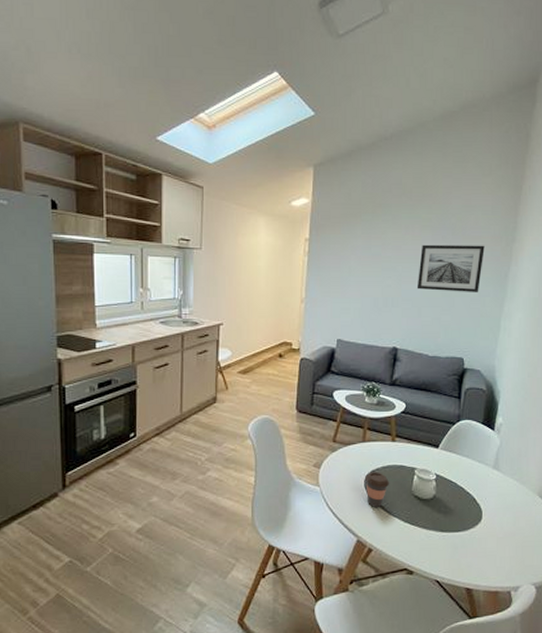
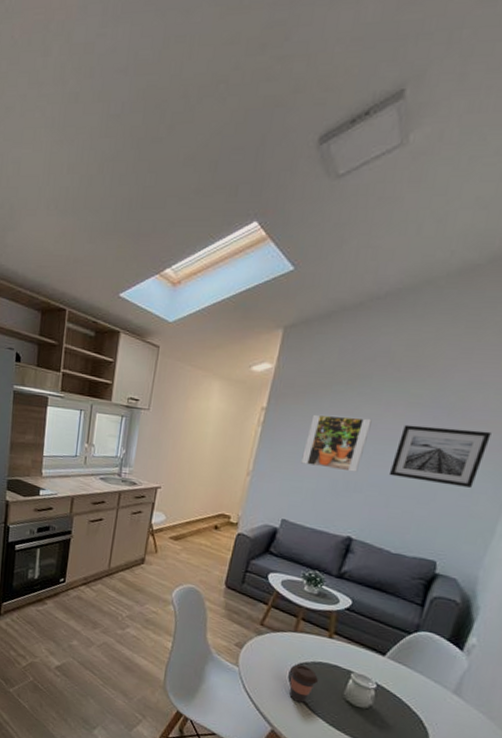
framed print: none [346,241,397,290] -> present [301,414,372,472]

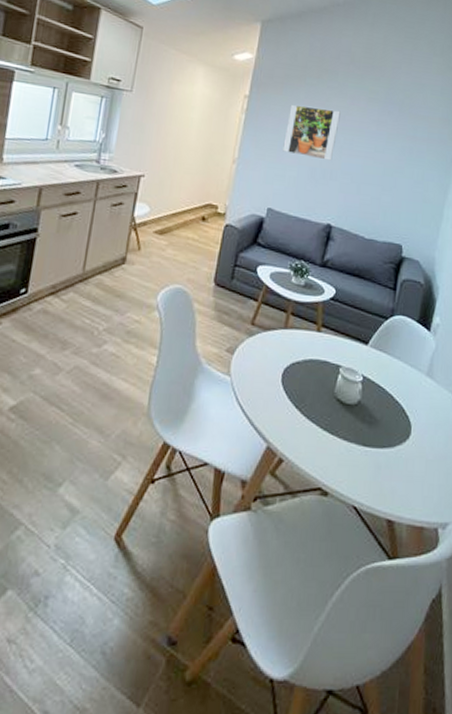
coffee cup: present [289,664,319,704] -> none [283,365,311,410]
wall art: present [388,424,492,487] -> none [357,117,432,175]

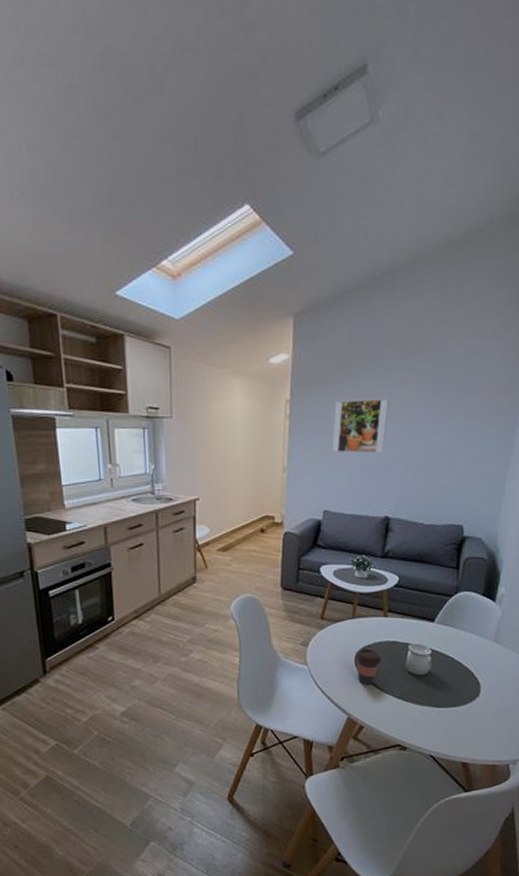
coffee cup: none [283,365,311,410] -> present [356,648,382,685]

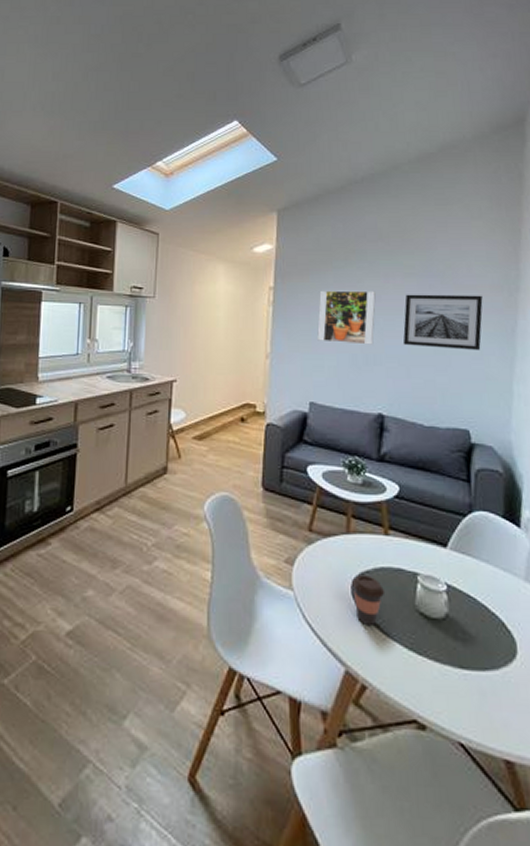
wall art: none [411,397,489,453] -> present [402,294,483,350]

